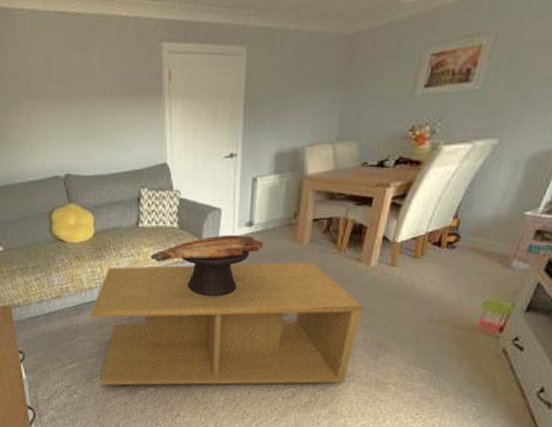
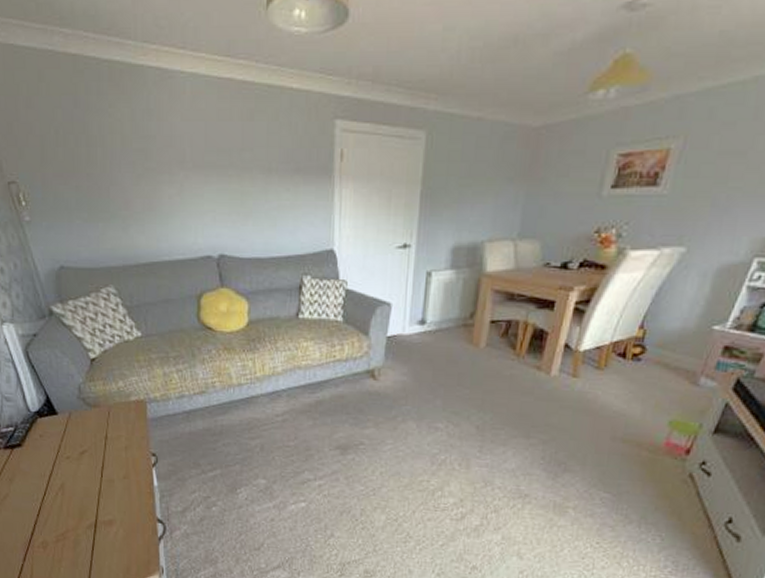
coffee table: present [91,262,363,385] -> none [238,362,542,505]
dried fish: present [150,234,263,297] -> none [309,332,436,402]

